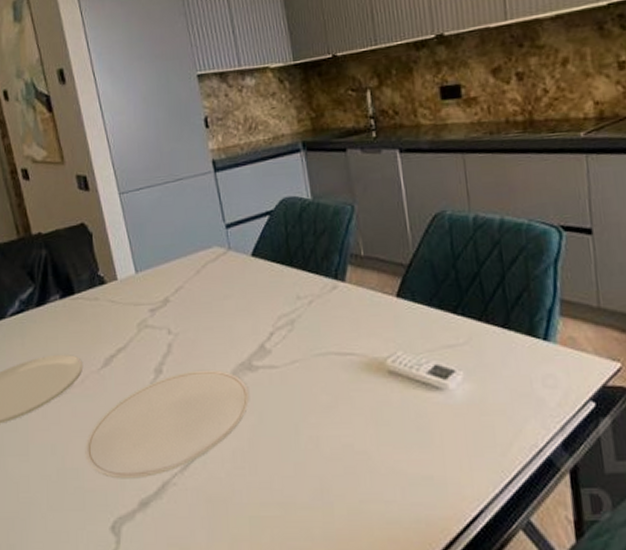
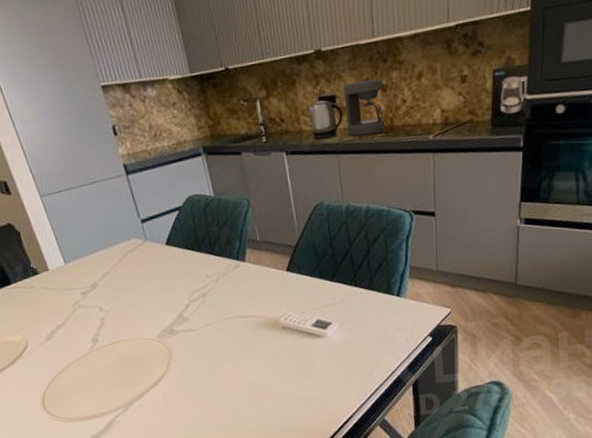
kettle: none [427,90,471,136] -> present [308,100,344,140]
coffee maker: none [470,66,524,133] -> present [343,79,386,137]

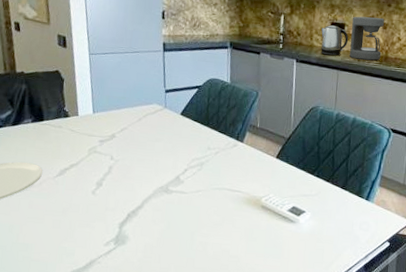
plate: present [39,336,174,423] -> none [35,187,164,256]

